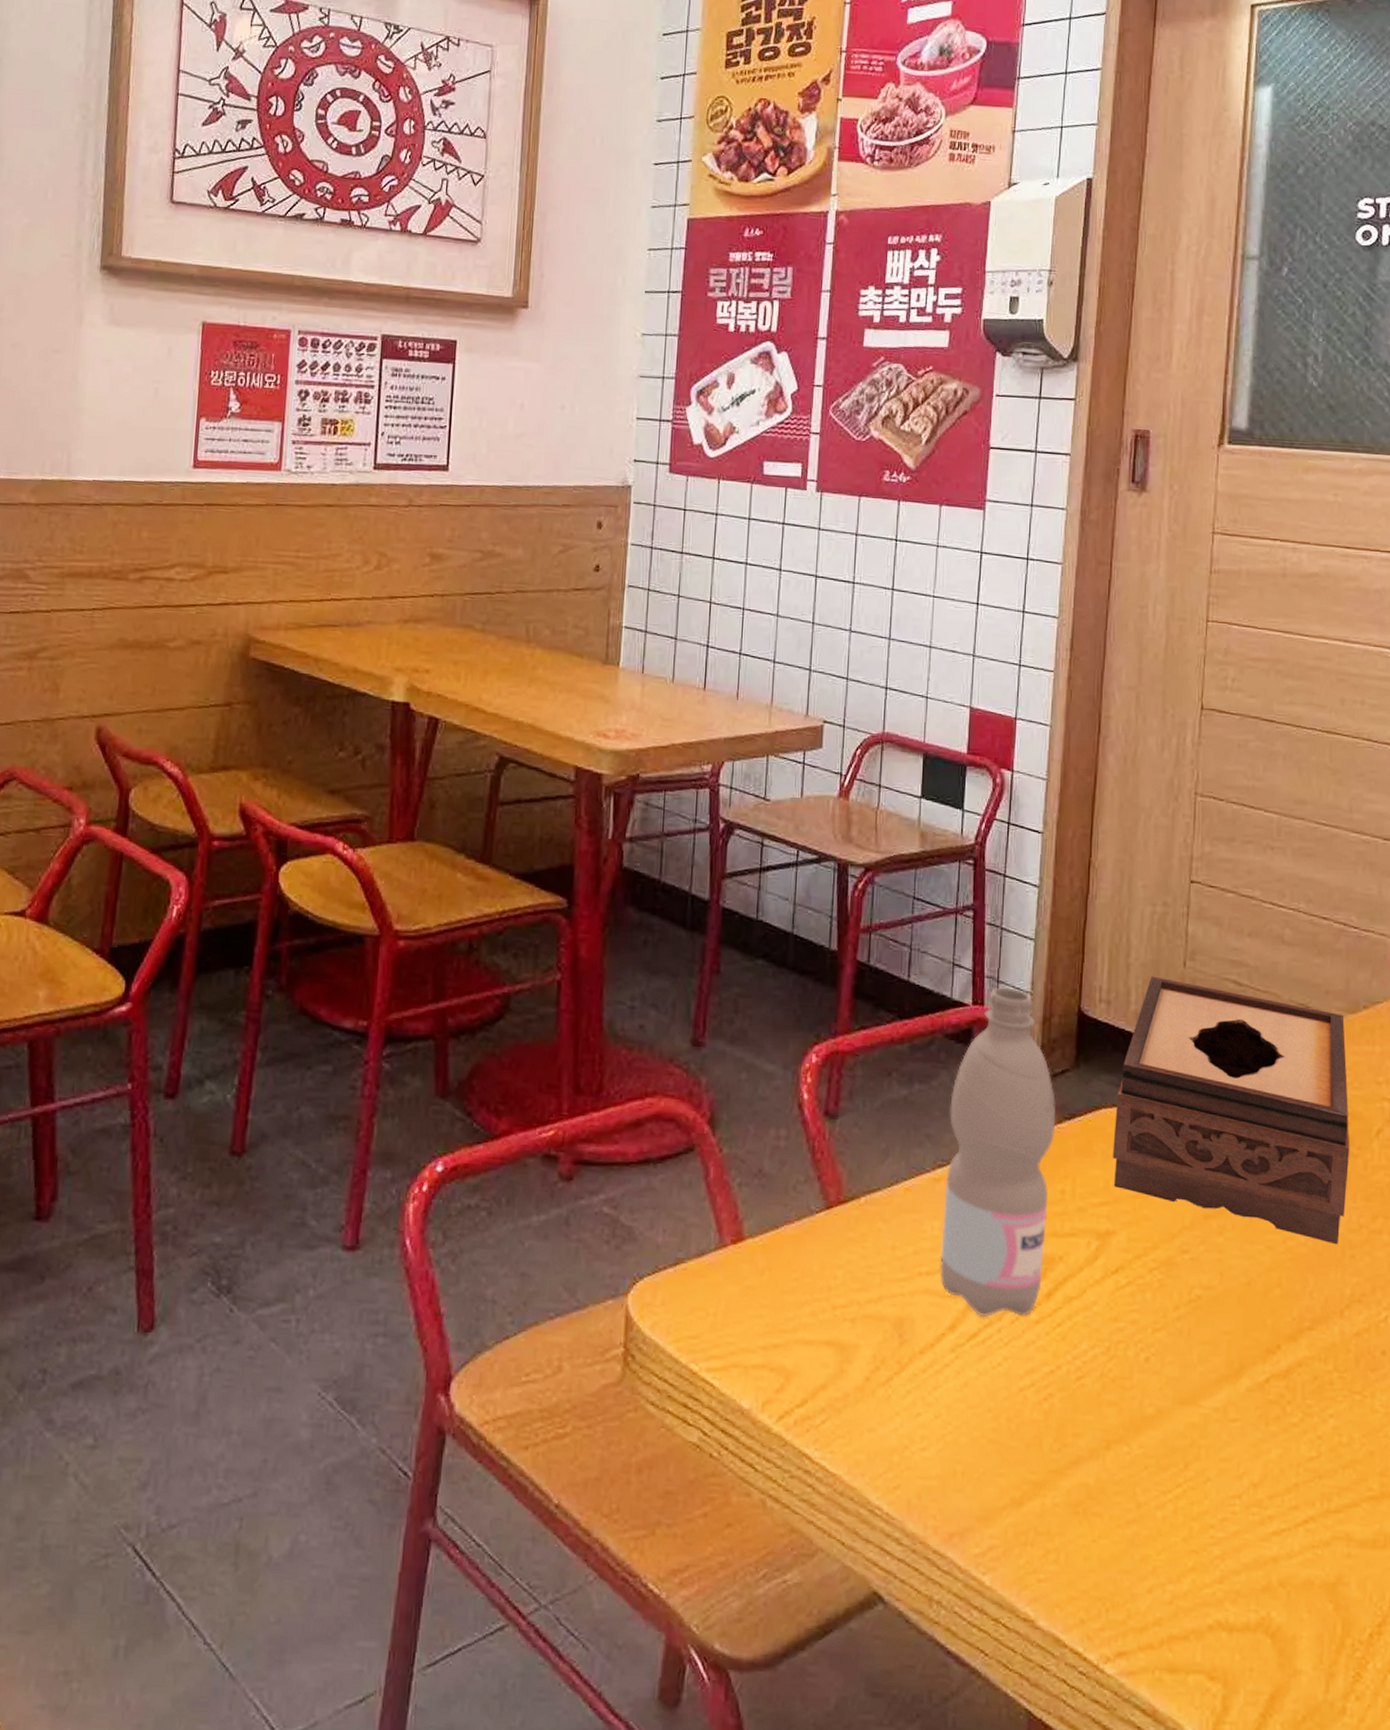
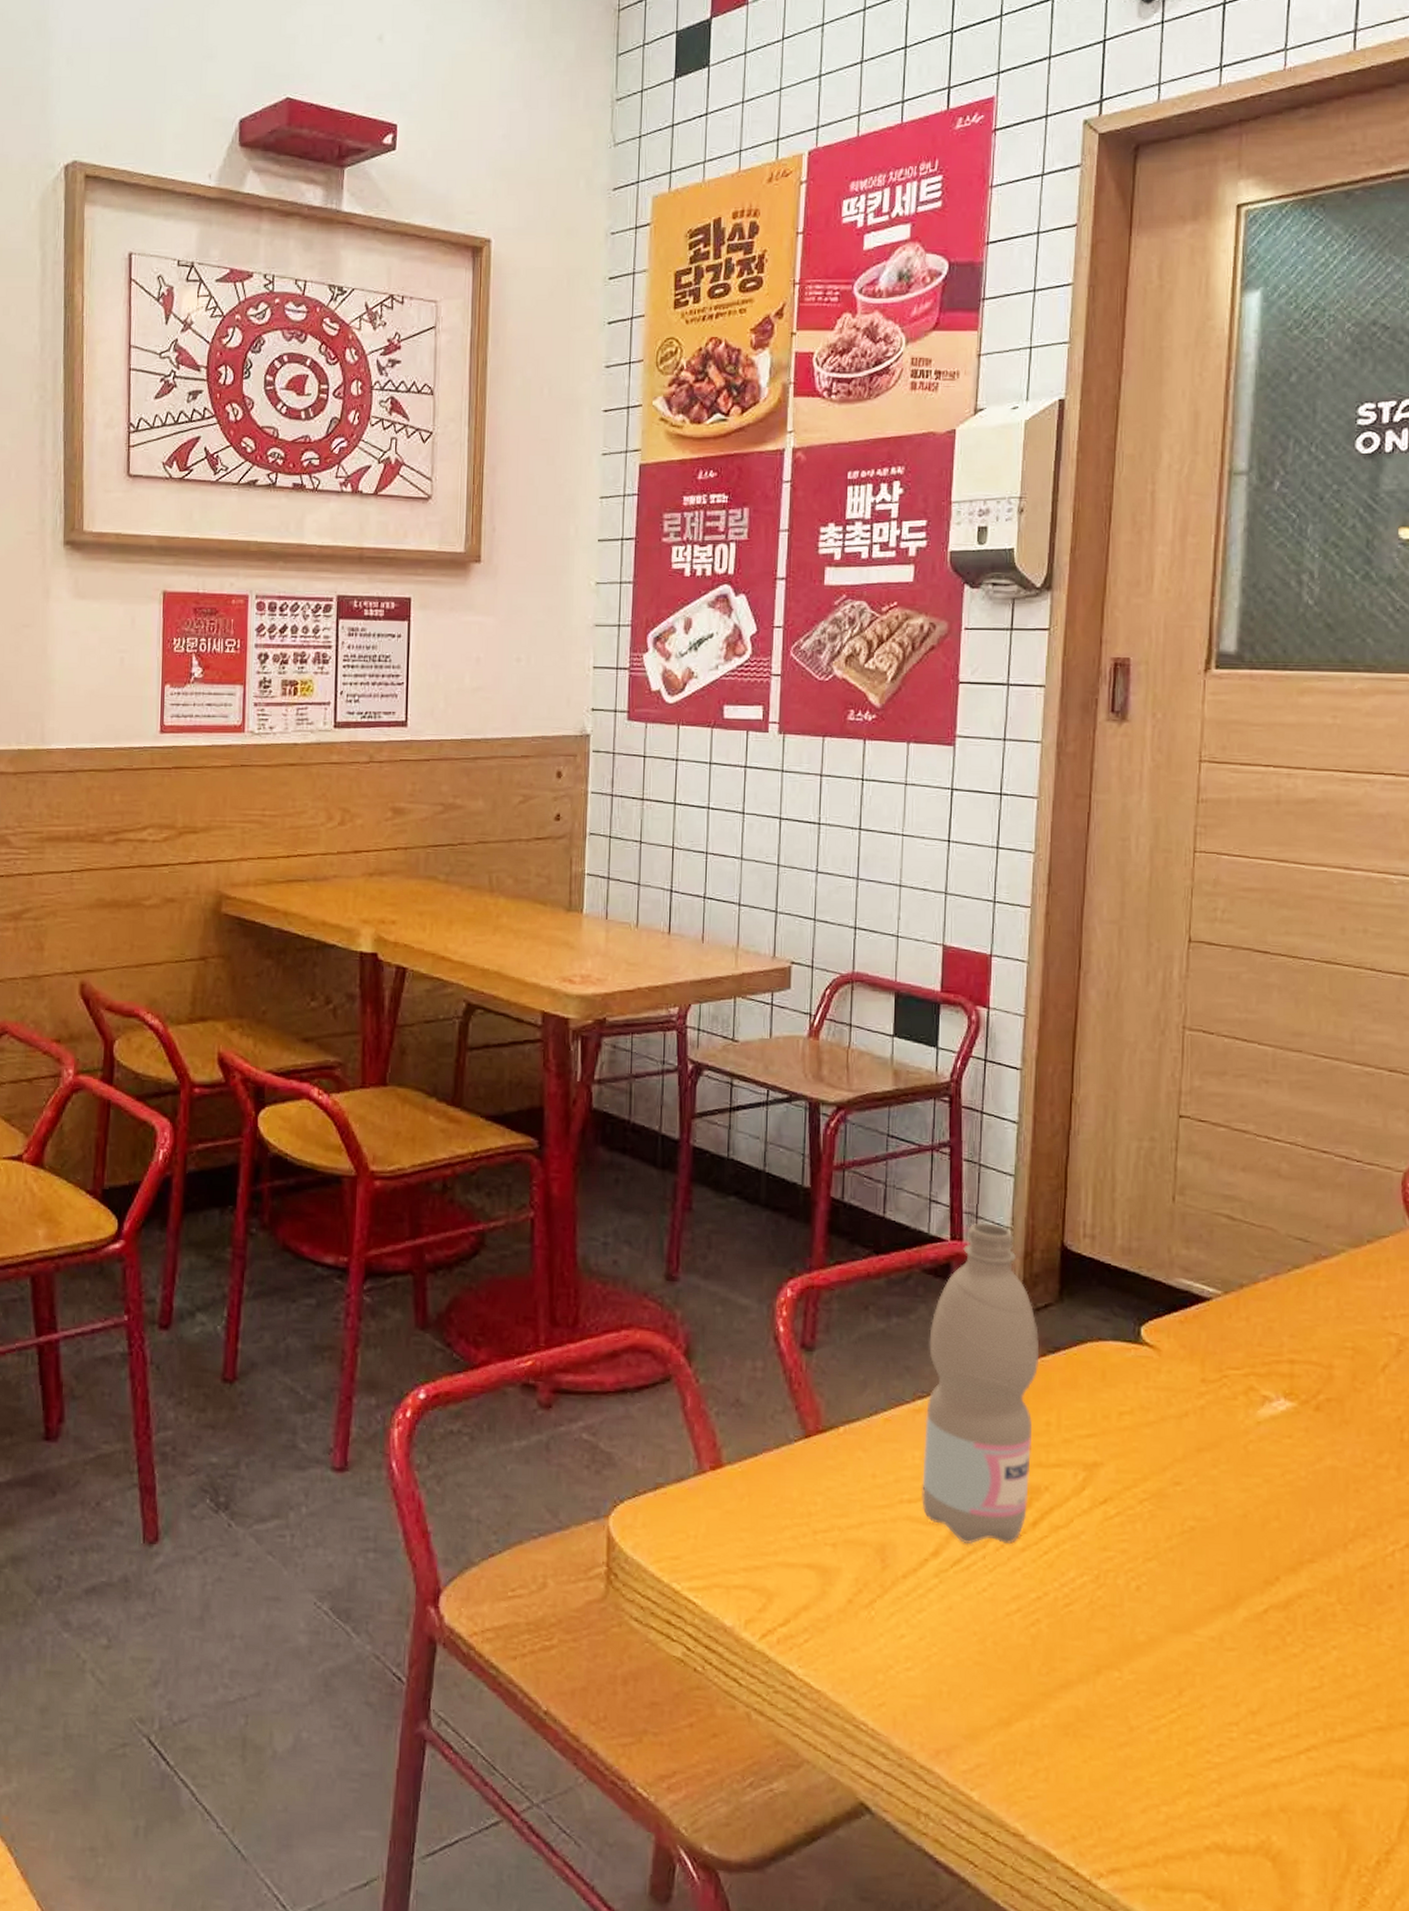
tissue box: present [1112,976,1350,1245] -> none [1099,1211,1354,1479]

